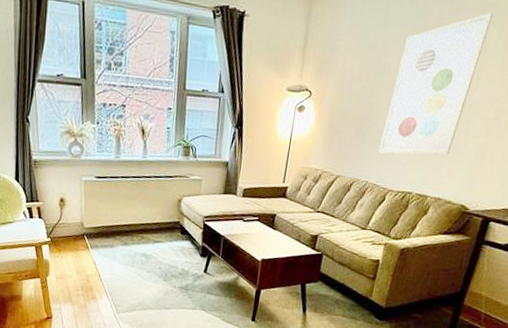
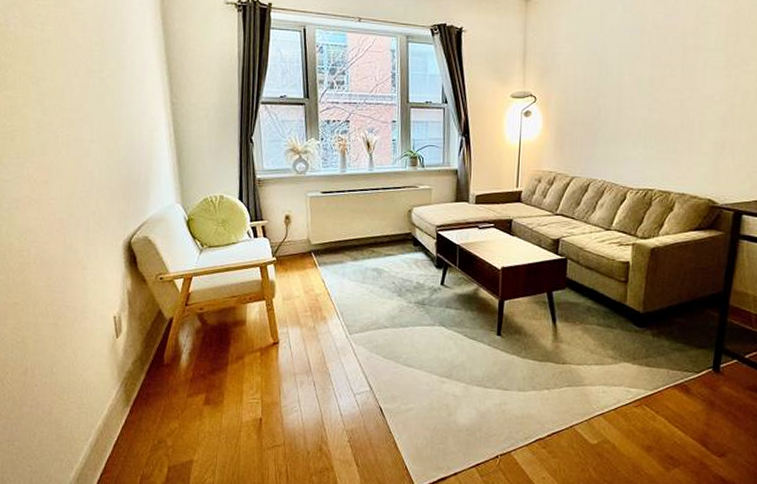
wall art: present [379,12,494,155] -> none [613,13,709,152]

